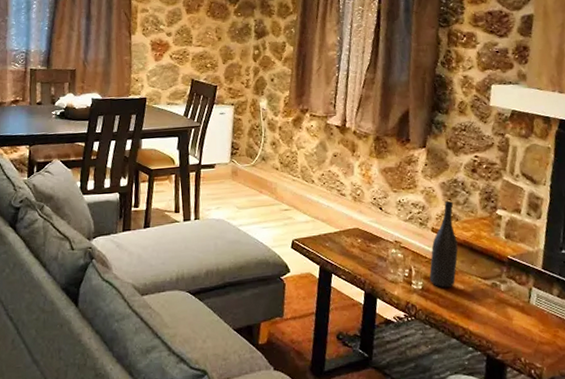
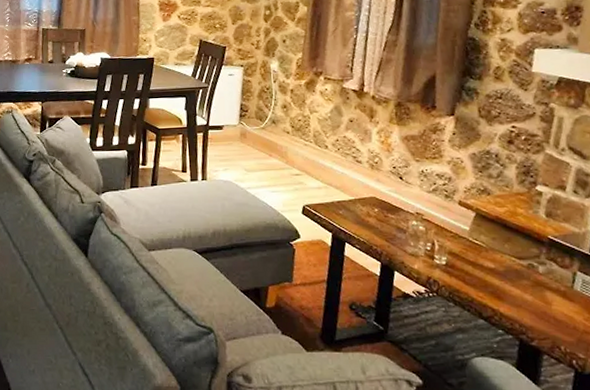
wine bottle: present [429,200,459,288] -> none [454,173,490,265]

